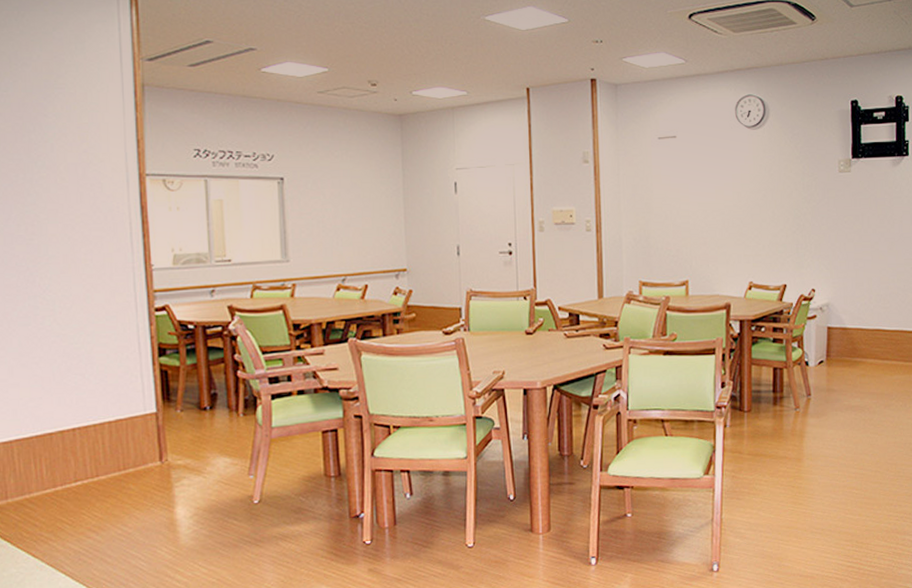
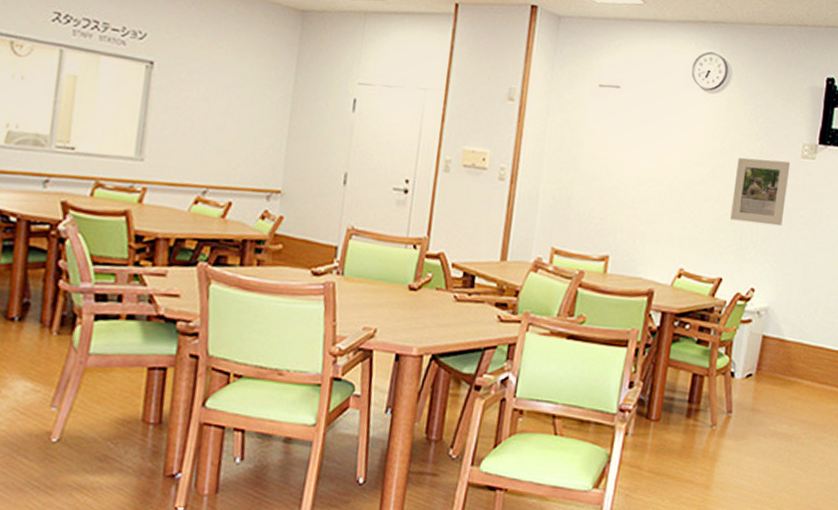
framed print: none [785,177,831,234] -> present [730,157,791,226]

